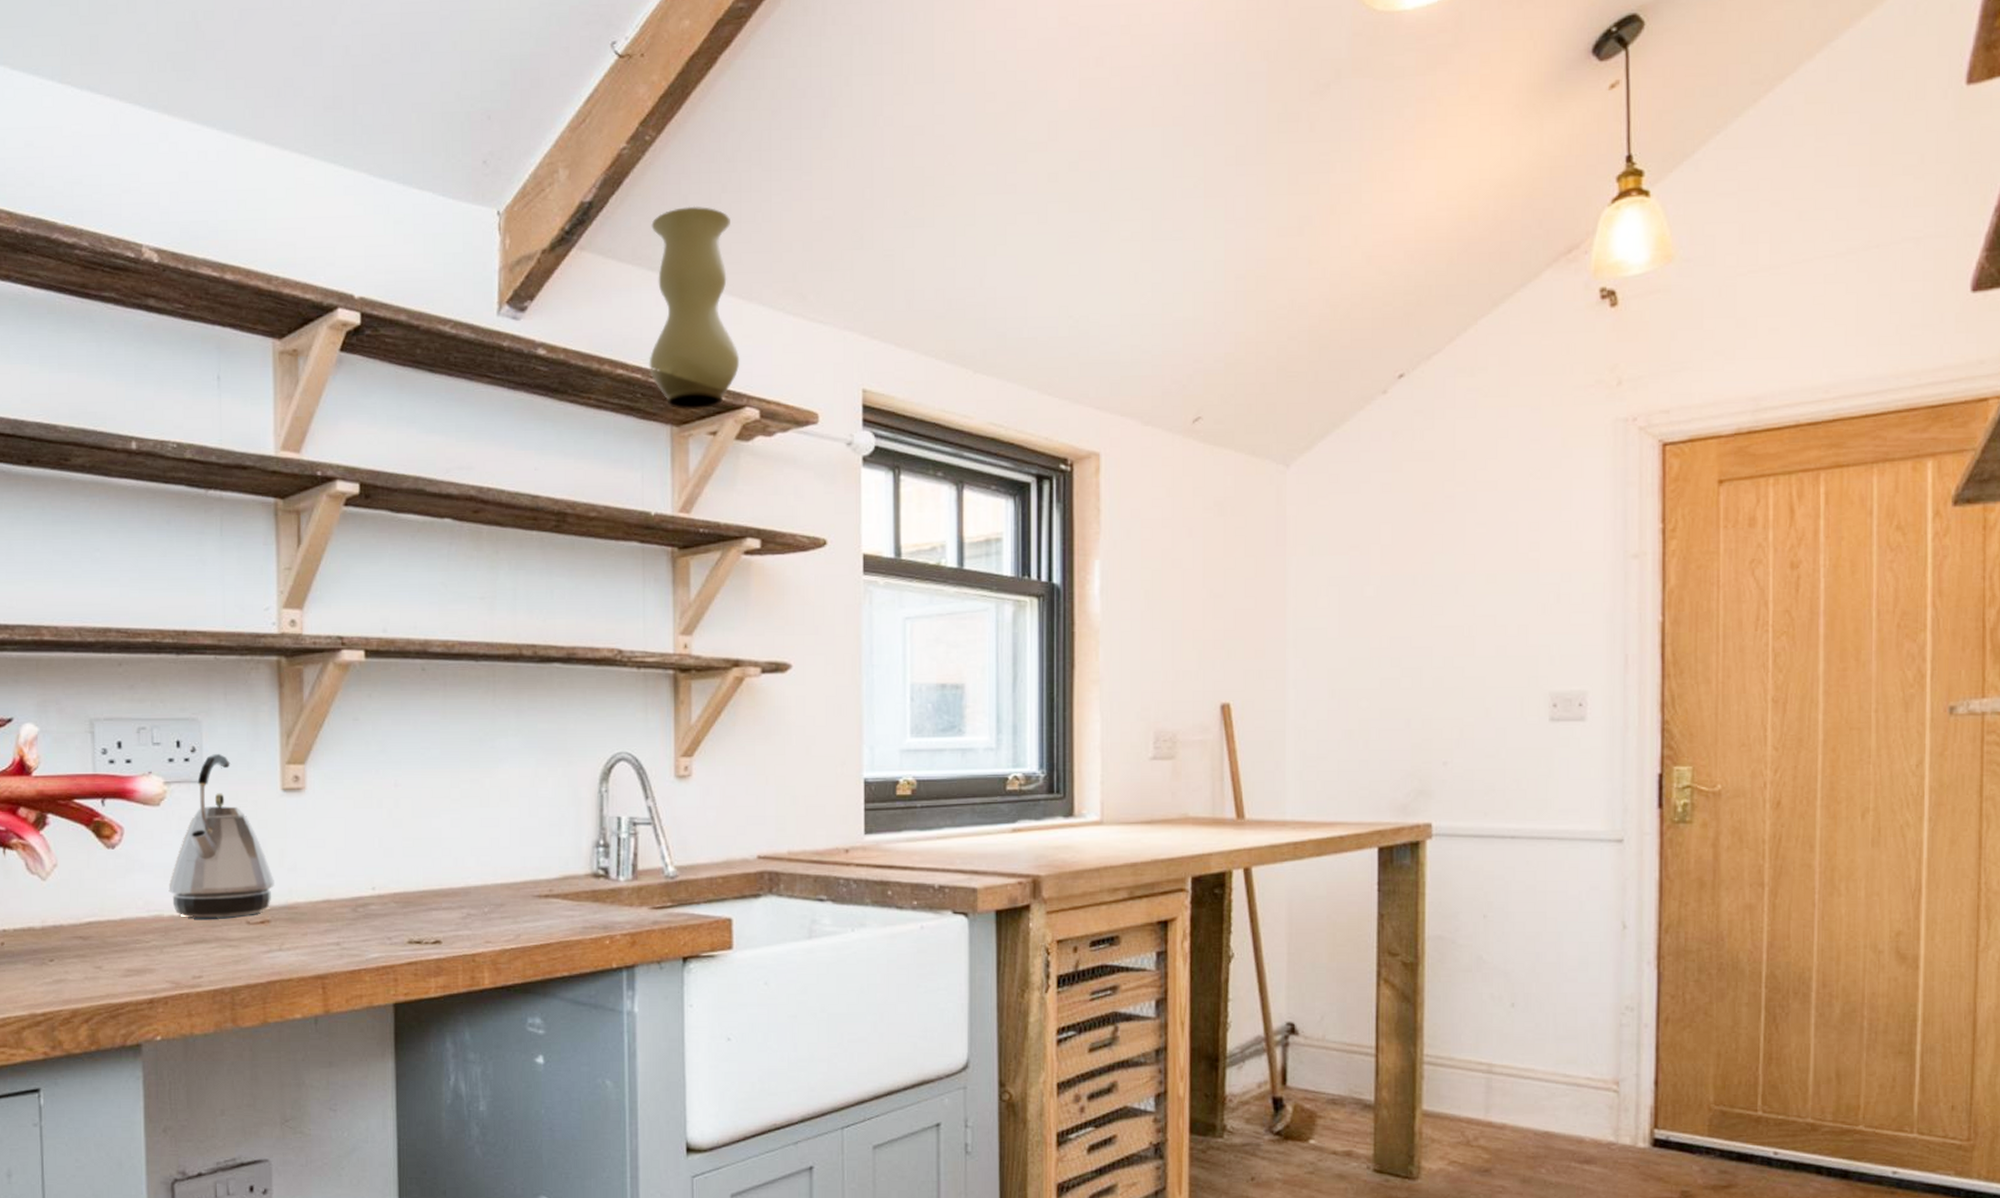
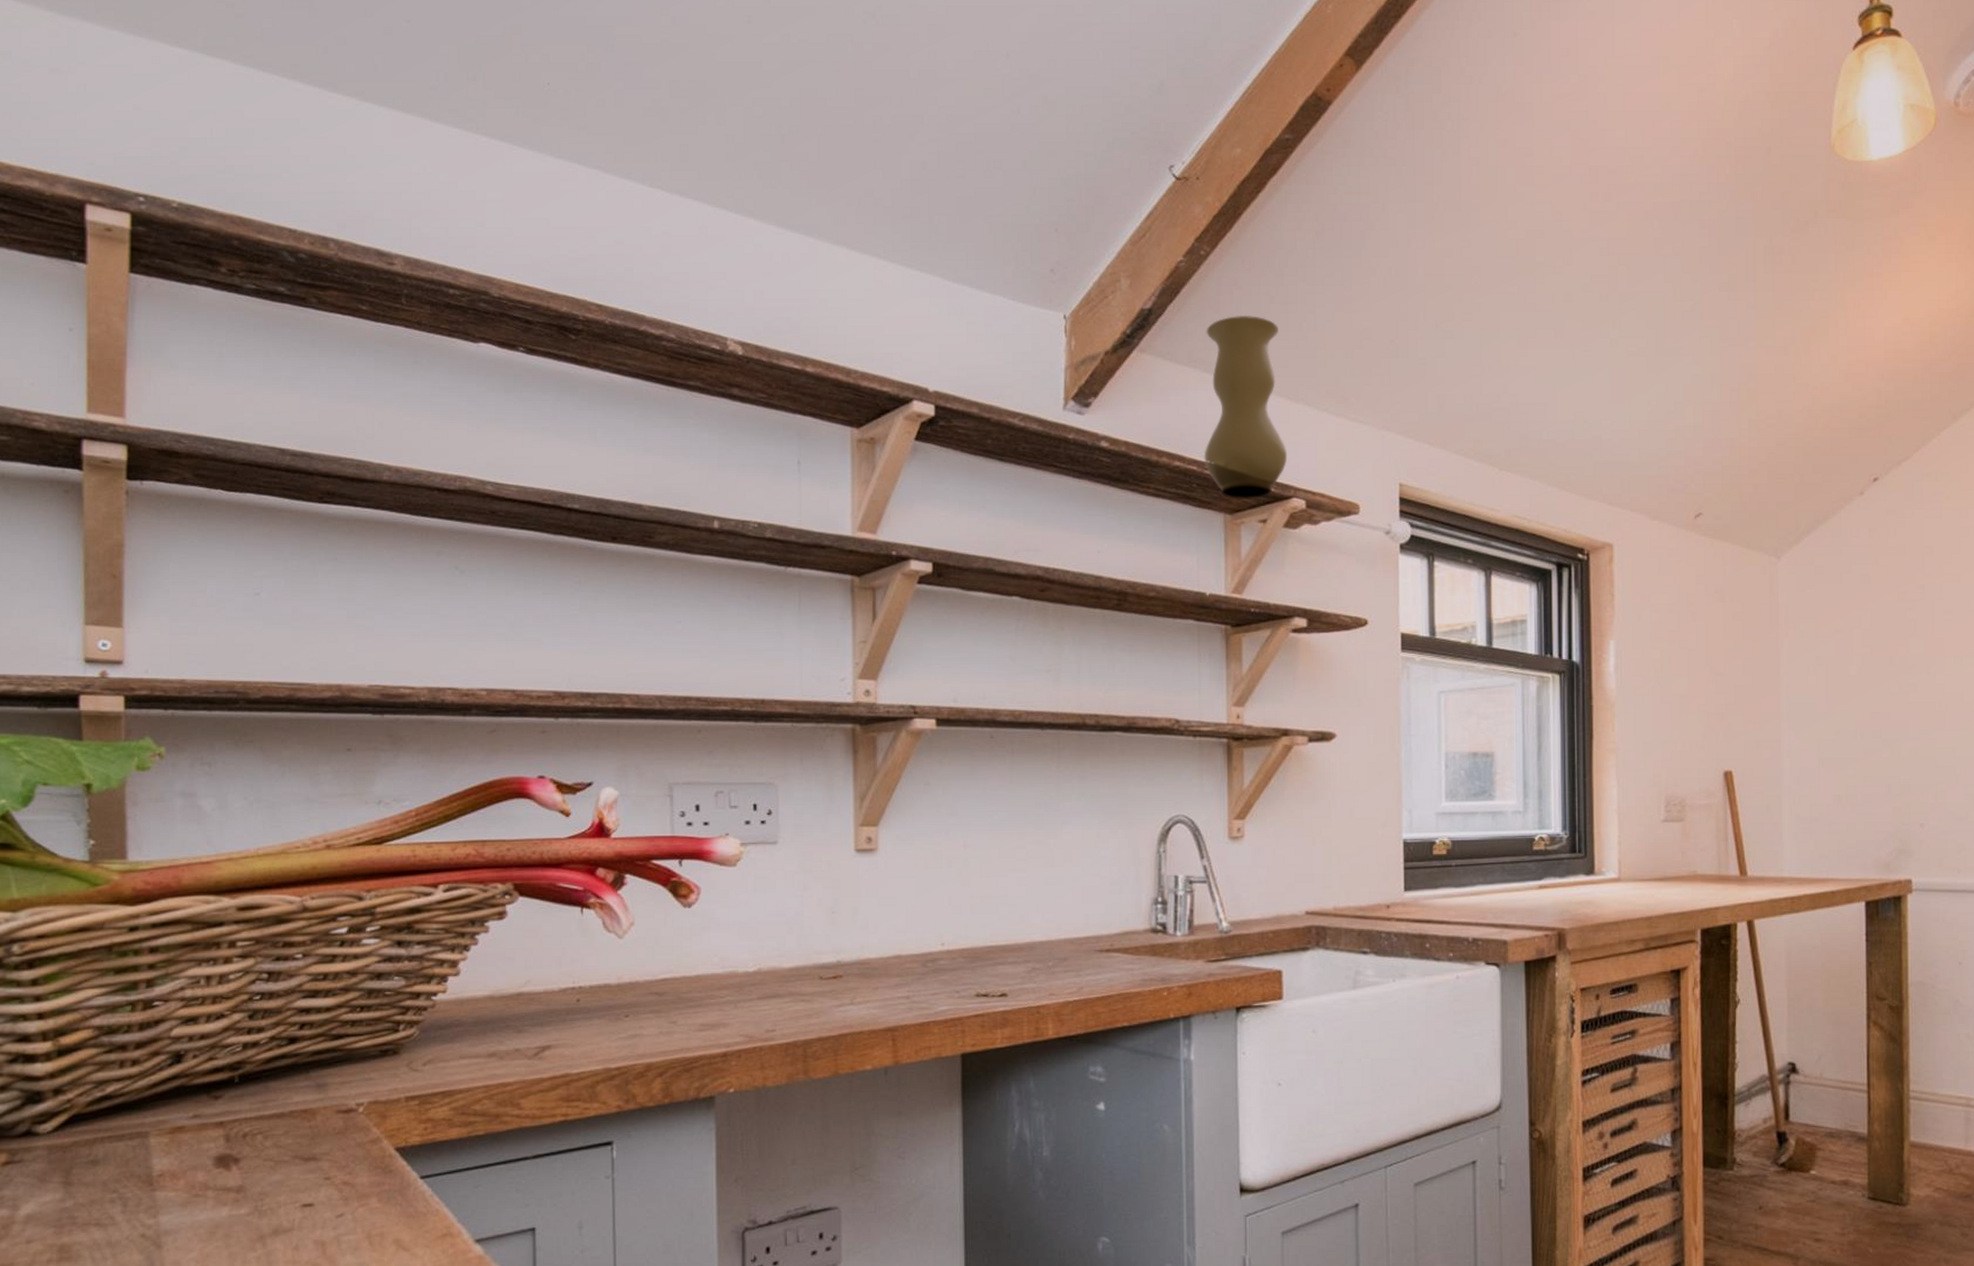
kettle: present [168,753,274,919] -> none [743,816,847,975]

